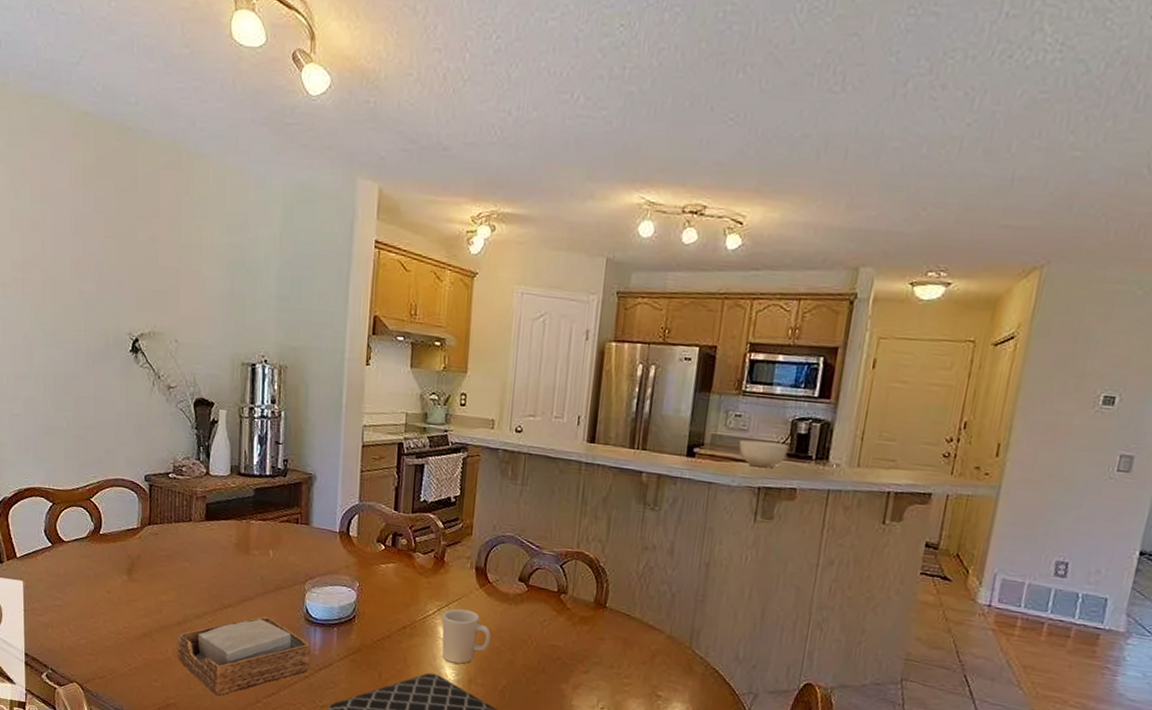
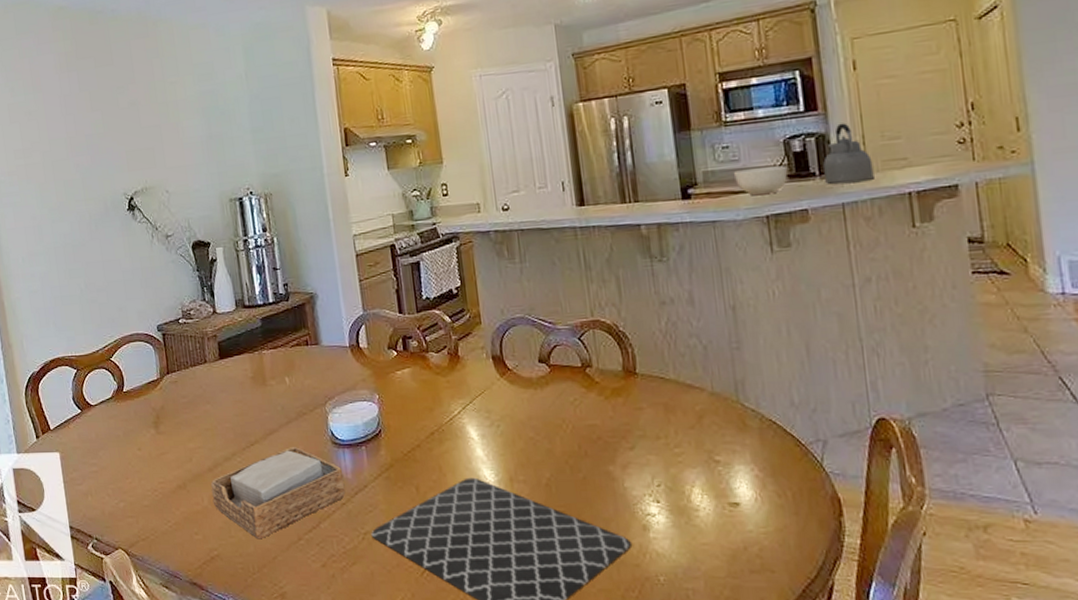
mug: present [441,608,492,664] -> none [469,403,524,463]
kettle: none [819,415,866,475] -> present [823,122,874,185]

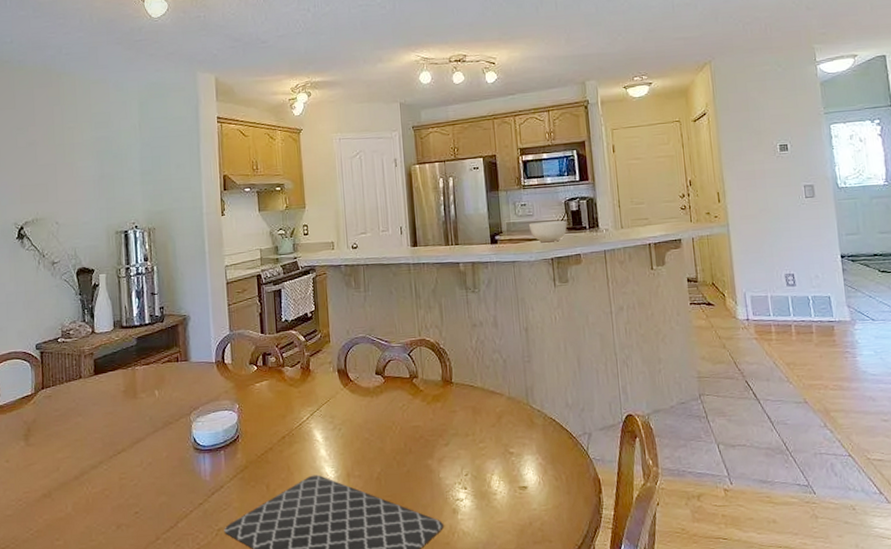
napkin holder: present [210,446,346,539] -> none [75,453,203,542]
kettle: present [823,122,874,185] -> none [592,190,626,236]

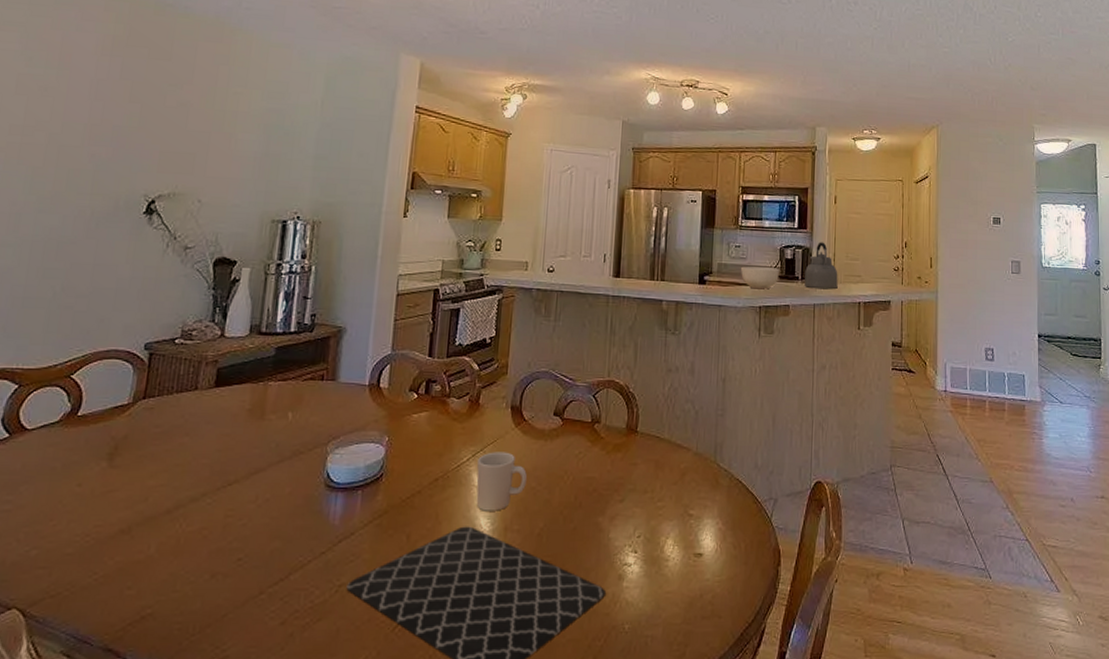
mug: none [316,409,361,461] -> present [476,452,528,511]
kettle: none [592,190,626,236] -> present [805,242,838,290]

